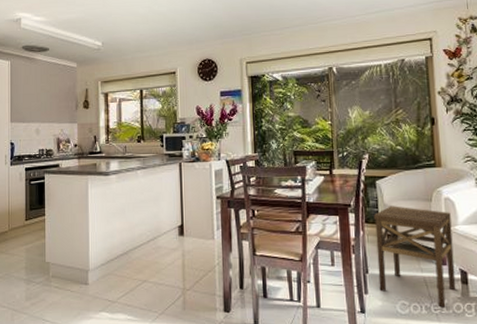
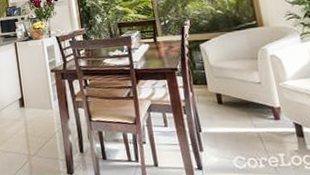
side table: present [373,206,456,308] -> none [201,66,292,161]

